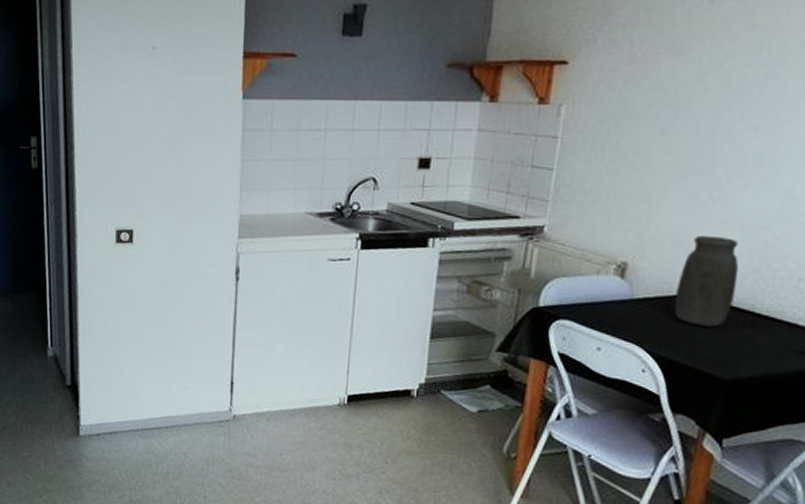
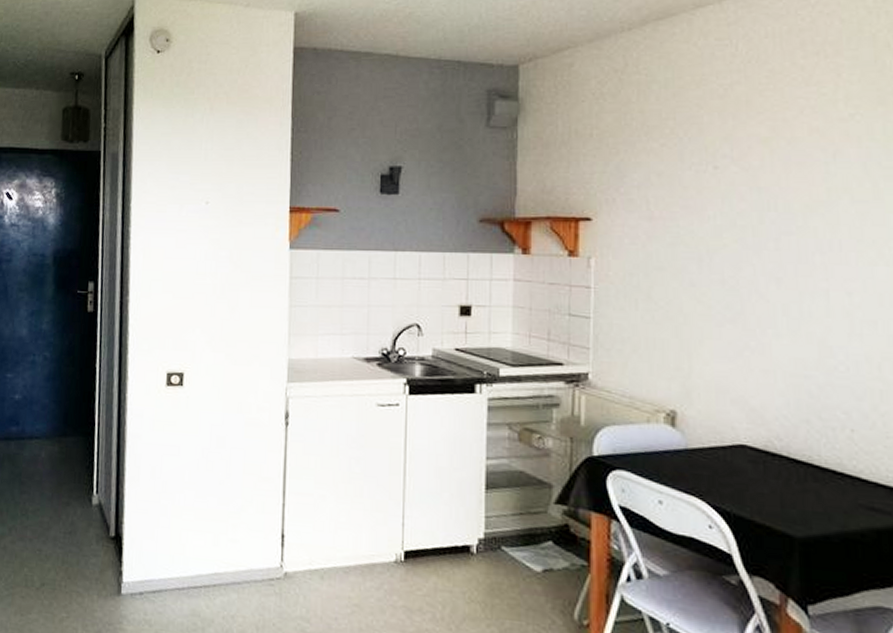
vase: present [674,235,739,327] -> none [729,383,790,480]

